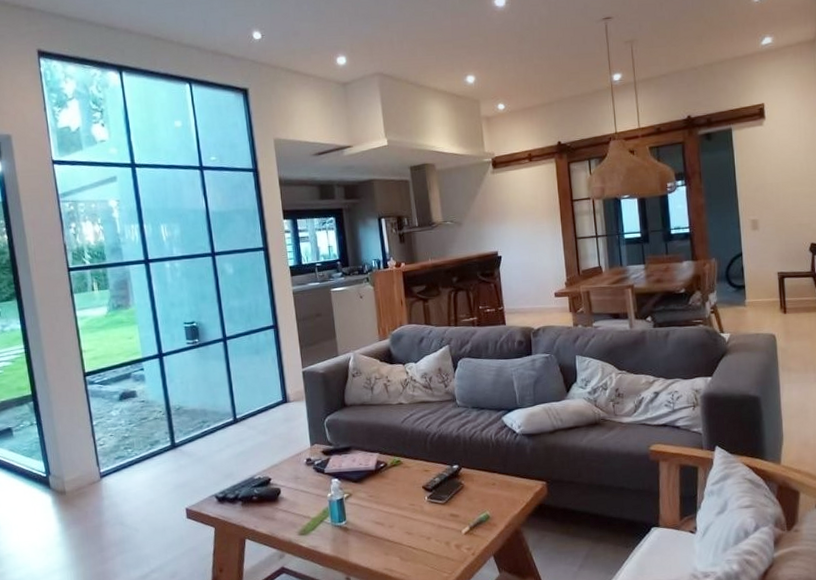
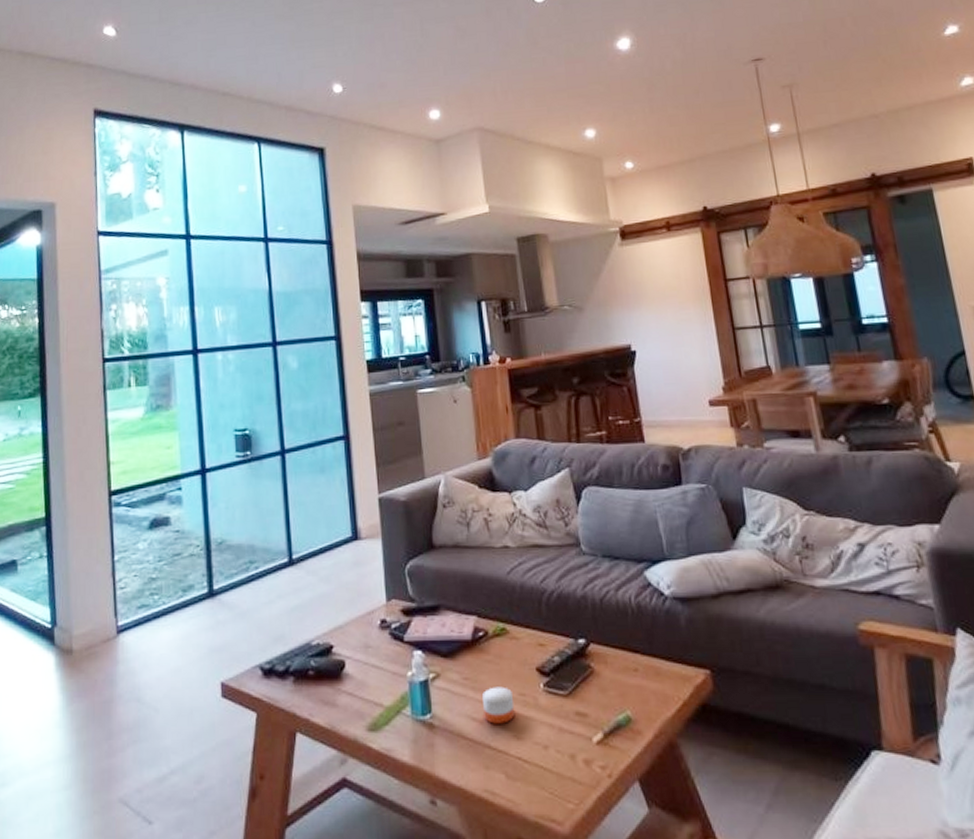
candle: none [383,500,407,525] -> present [482,686,515,724]

